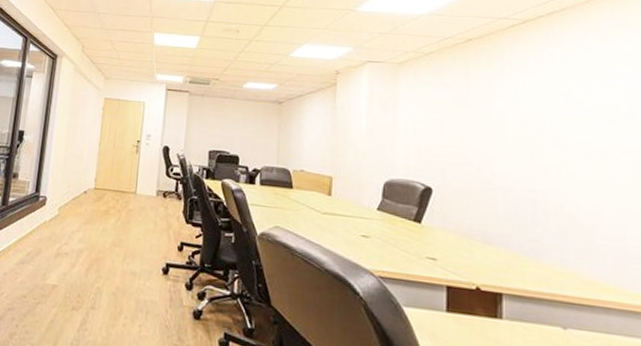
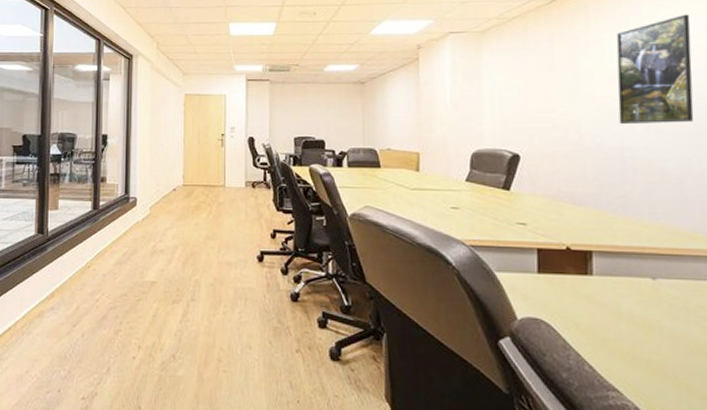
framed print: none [530,64,606,170] -> present [616,14,694,125]

